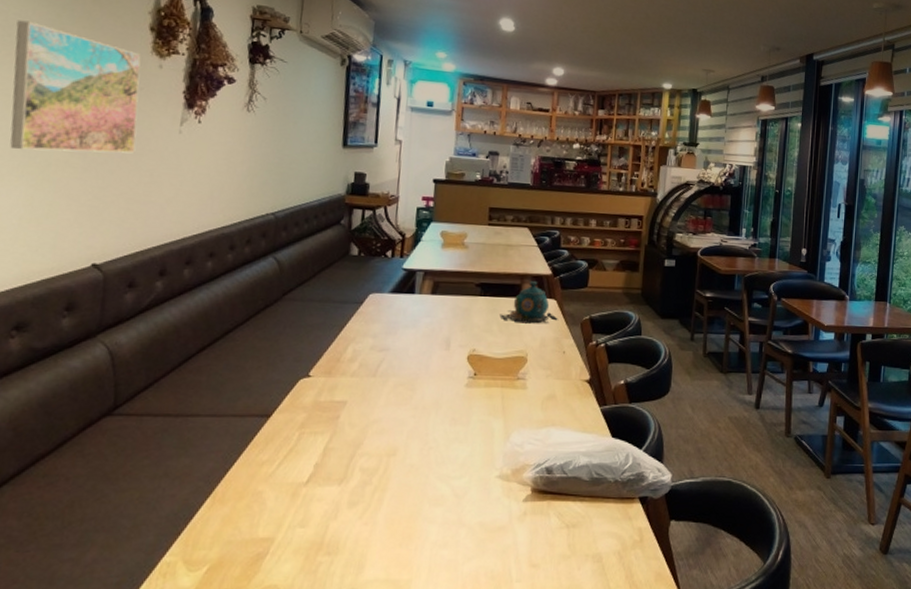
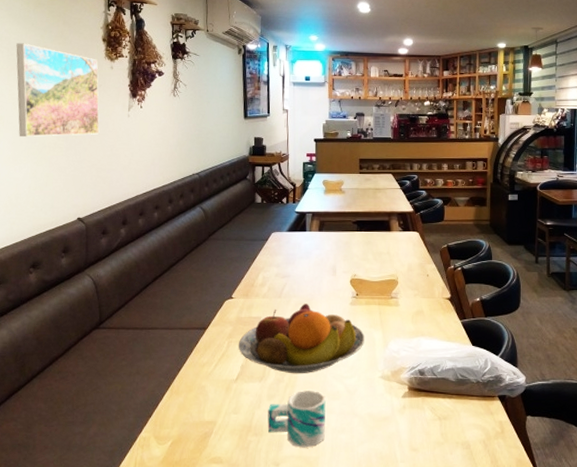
fruit bowl: none [312,384,481,475] -> present [238,303,365,374]
mug: none [345,494,426,569] -> present [267,390,326,448]
teapot: present [499,280,558,324] -> none [373,217,421,253]

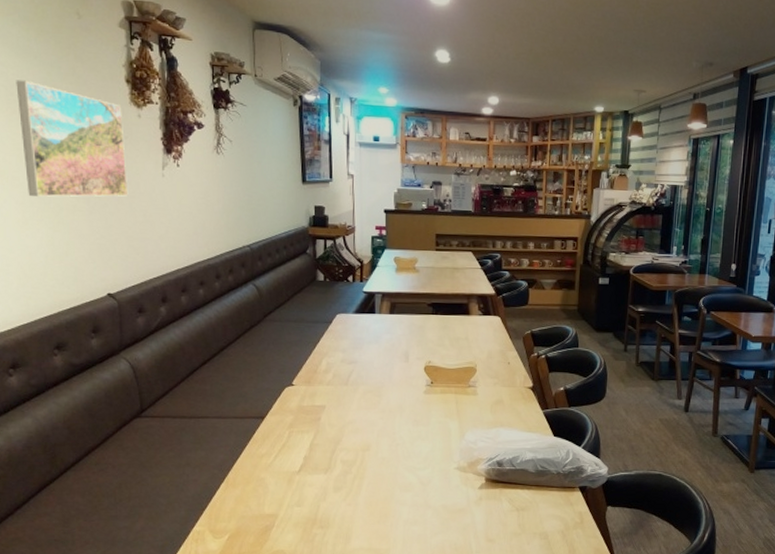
fruit bowl: present [238,303,365,374] -> none [300,392,440,466]
mug: present [267,390,326,448] -> none [334,481,397,540]

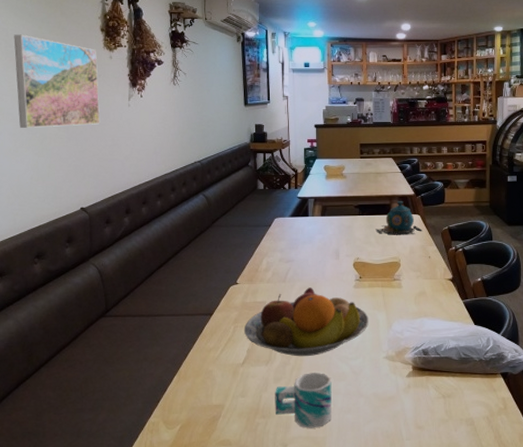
fruit bowl: none [300,392,440,466] -> present [243,287,369,357]
mug: none [334,481,397,540] -> present [275,372,332,428]
teapot: none [450,300,502,339] -> present [375,200,422,235]

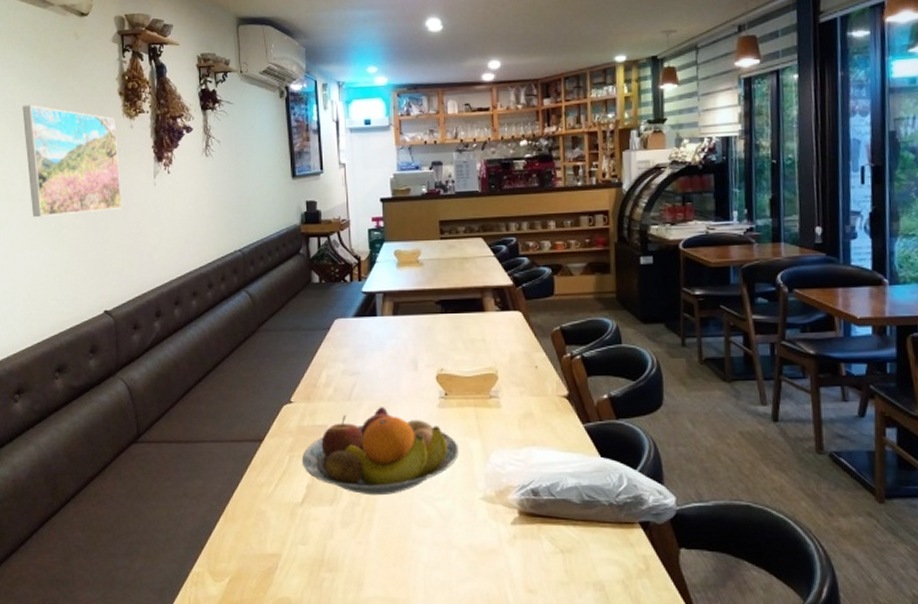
mug: present [275,372,332,428] -> none [343,515,415,587]
teapot: present [375,200,422,235] -> none [463,293,526,339]

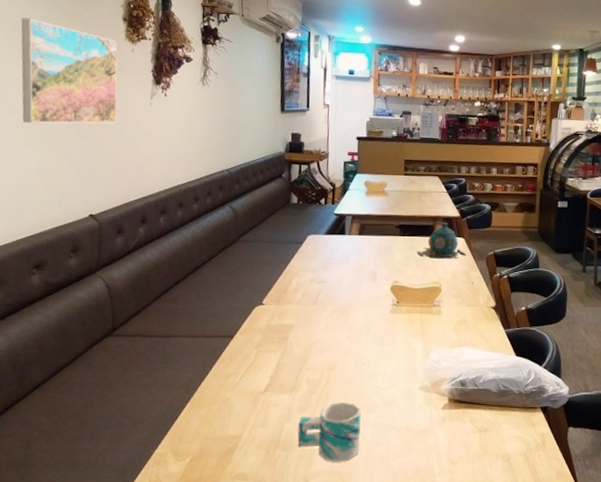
fruit bowl: present [301,407,459,496] -> none [267,311,404,385]
mug: none [343,515,415,587] -> present [297,401,361,462]
teapot: none [463,293,526,339] -> present [416,222,466,259]

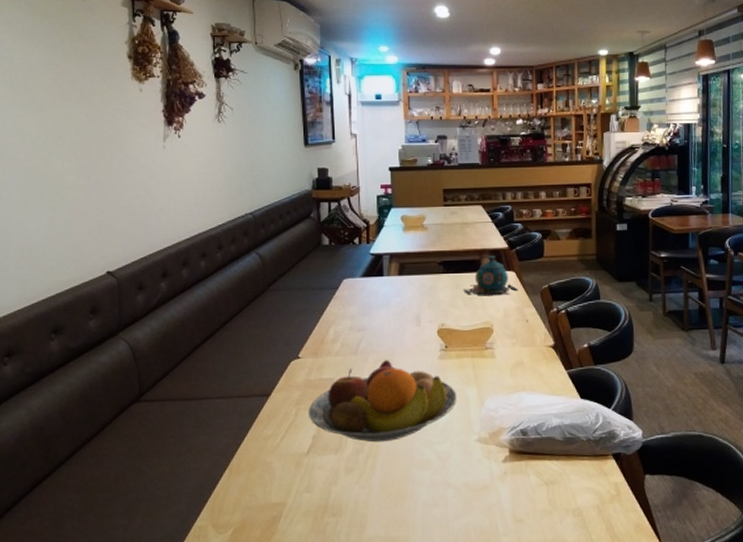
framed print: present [21,17,117,124] -> none [20,63,129,176]
fruit bowl: none [267,311,404,385] -> present [308,360,457,443]
mug: present [297,401,361,462] -> none [347,459,415,527]

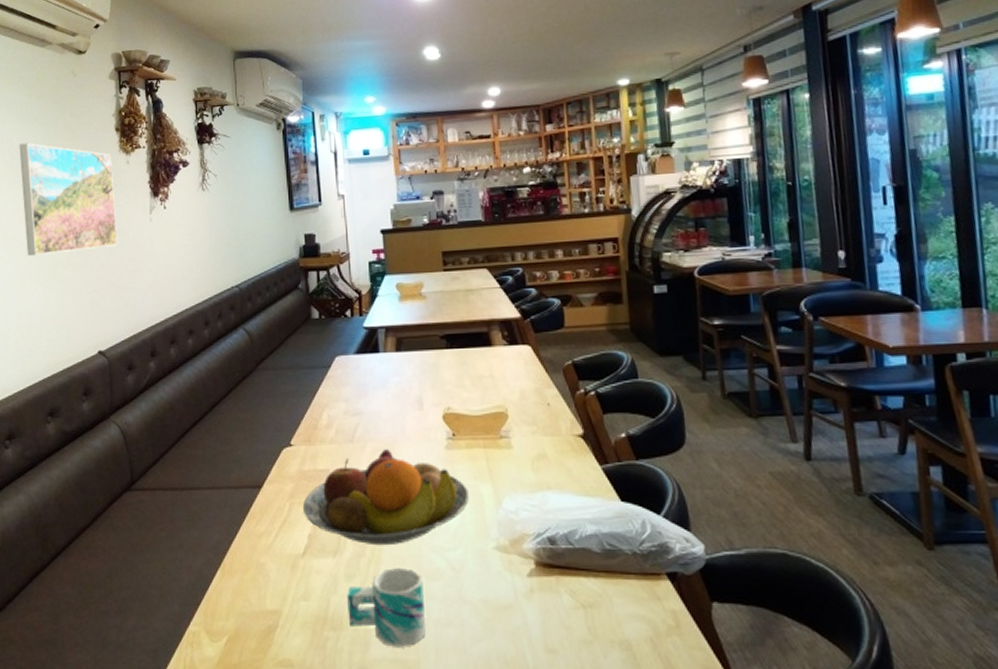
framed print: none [20,63,129,176] -> present [19,142,118,256]
mug: none [347,459,415,527] -> present [347,567,426,647]
teapot: present [463,255,518,296] -> none [470,326,536,375]

